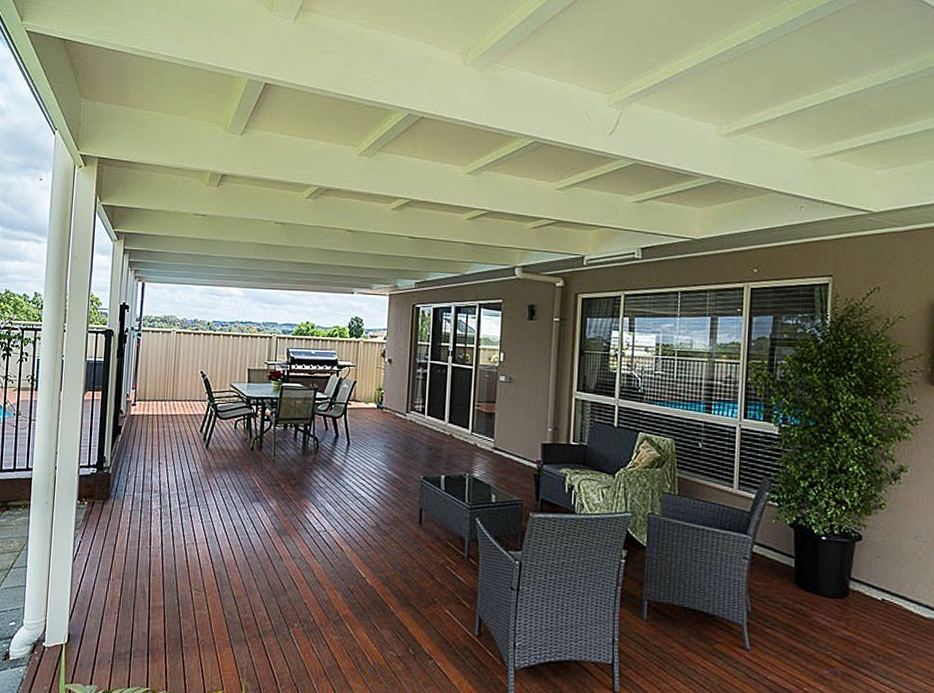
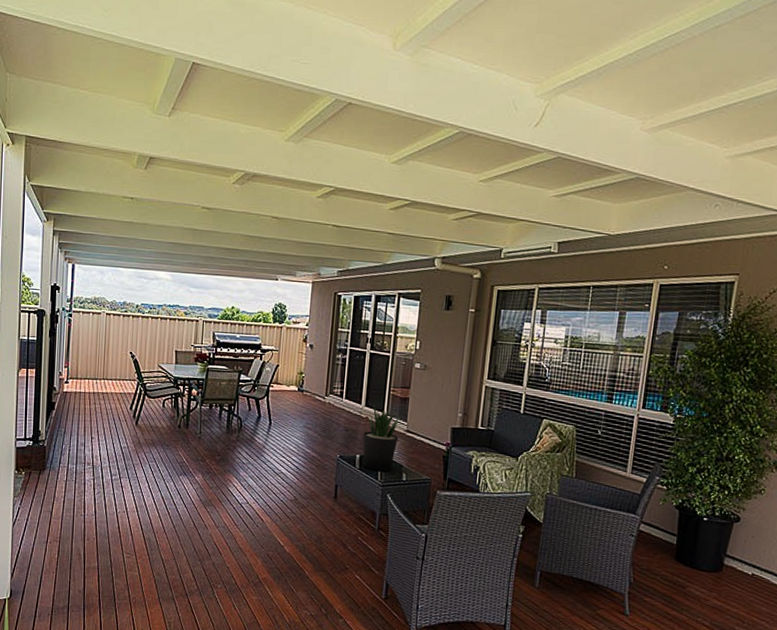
planter: none [447,420,487,494] -> present [362,404,400,472]

